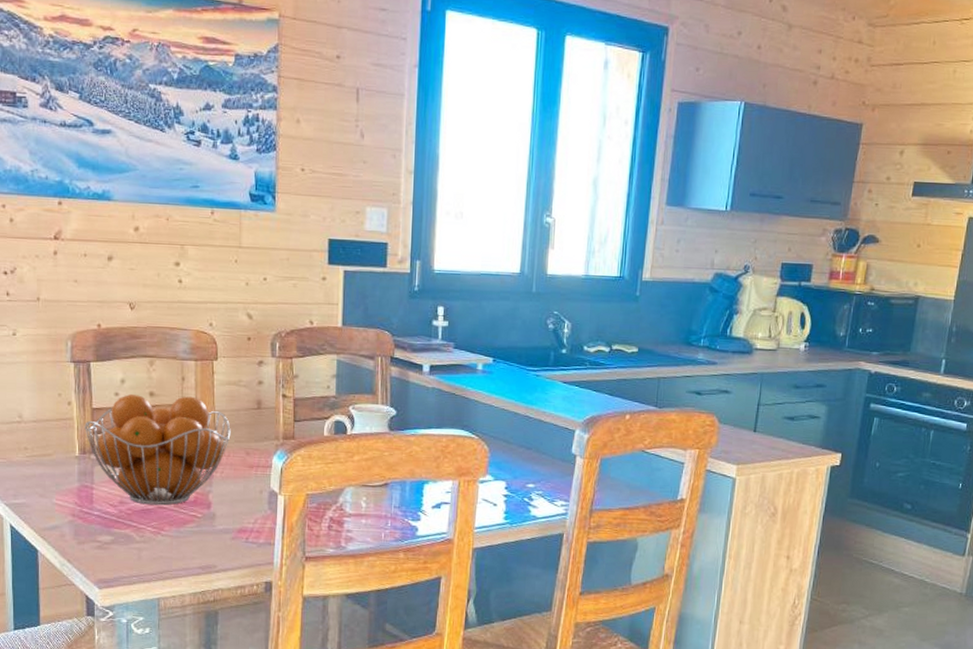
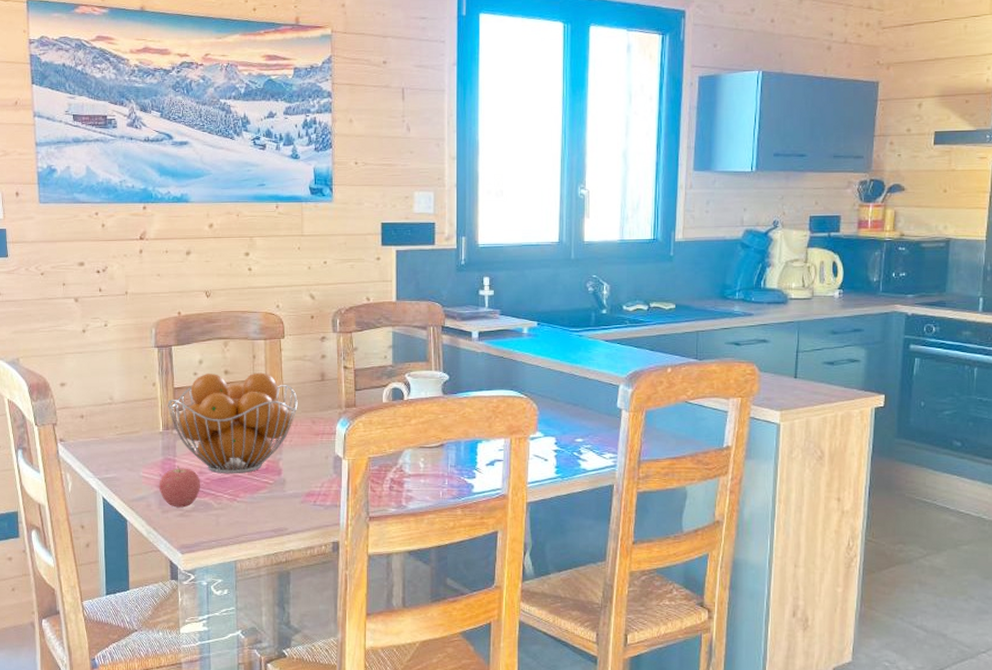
apple: none [74,494,121,539] -> present [159,466,200,508]

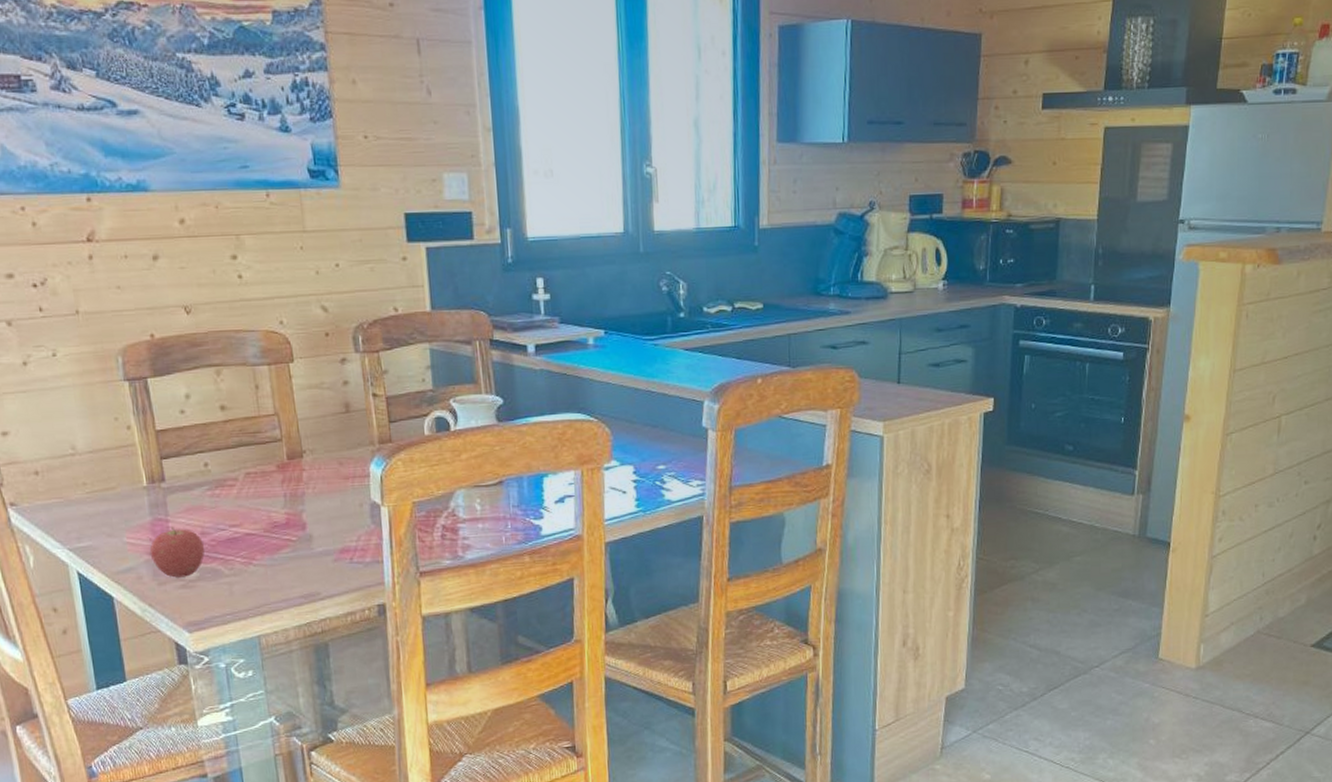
fruit basket: present [167,372,298,474] -> none [149,406,319,533]

